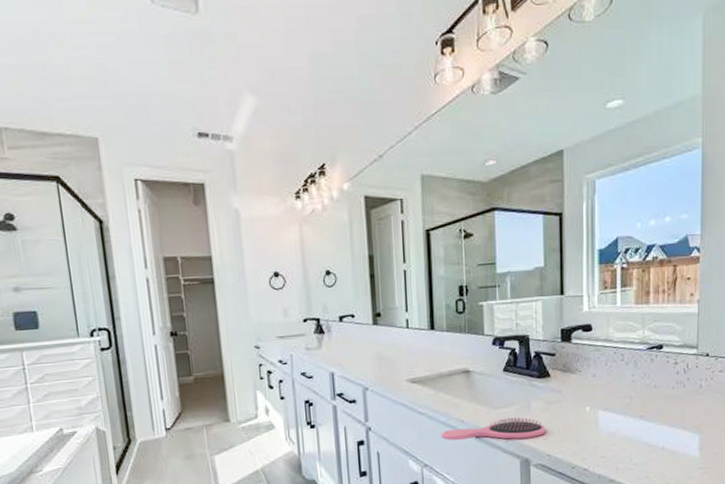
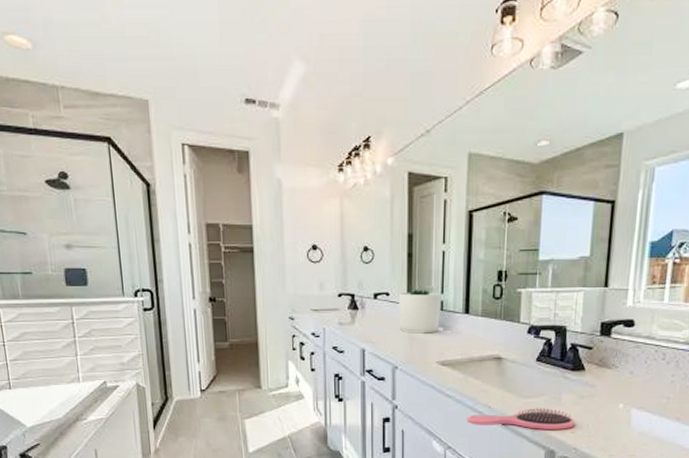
planter: none [364,308,407,354] -> present [399,289,441,334]

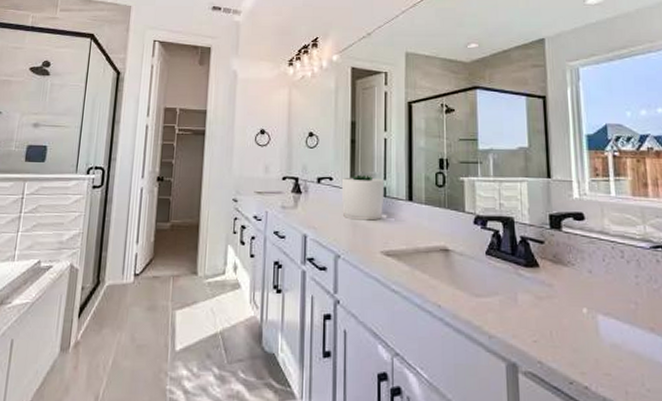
hairbrush: present [466,408,575,429] -> none [415,309,536,337]

